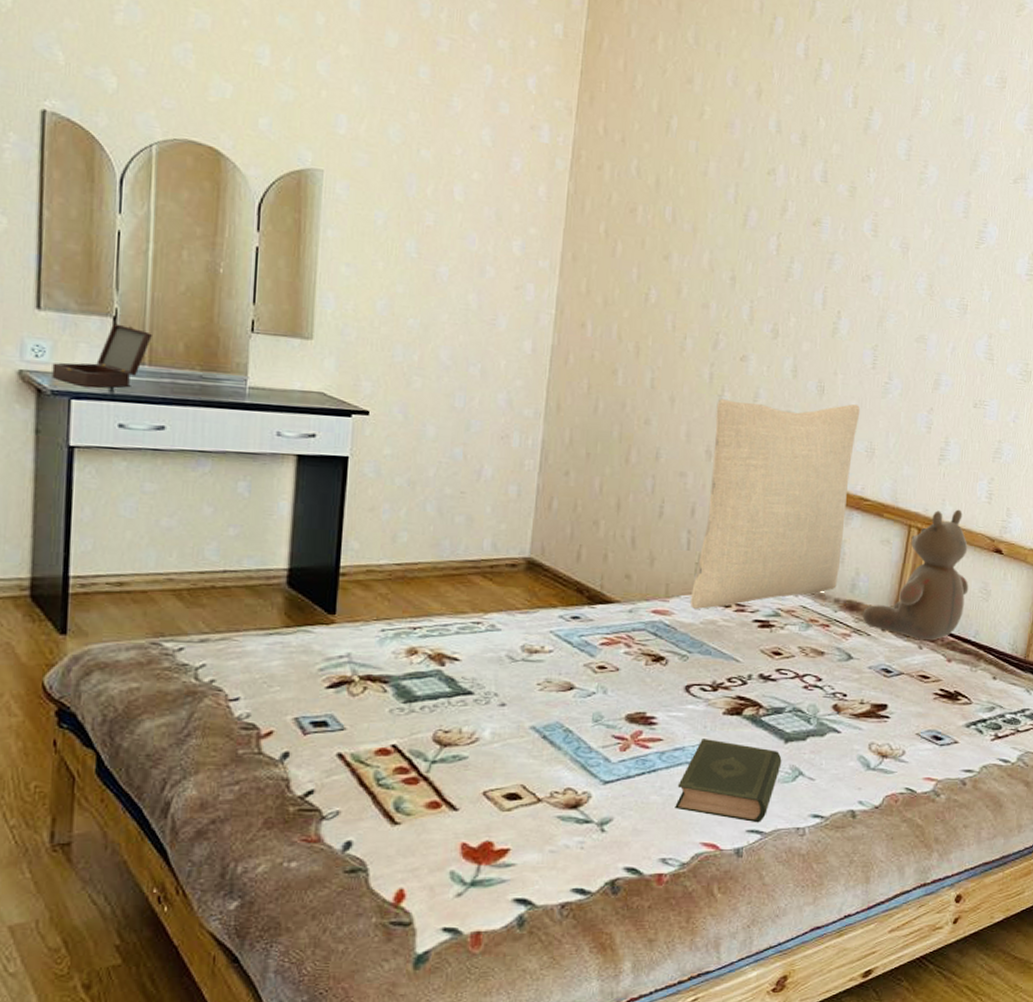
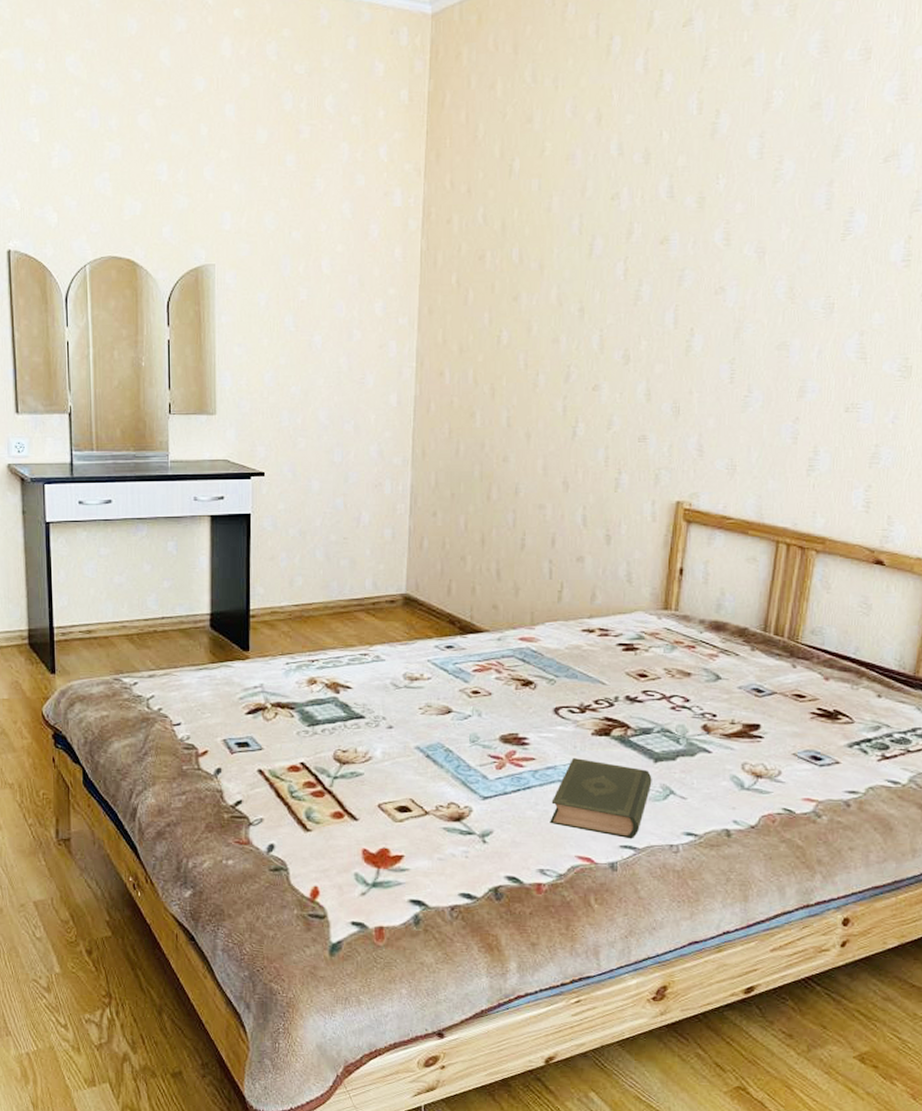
jewelry box: present [52,323,152,388] -> none [30,418,97,474]
pillow: present [691,398,861,609] -> none [555,422,719,635]
teddy bear: present [862,509,969,641] -> none [730,521,846,659]

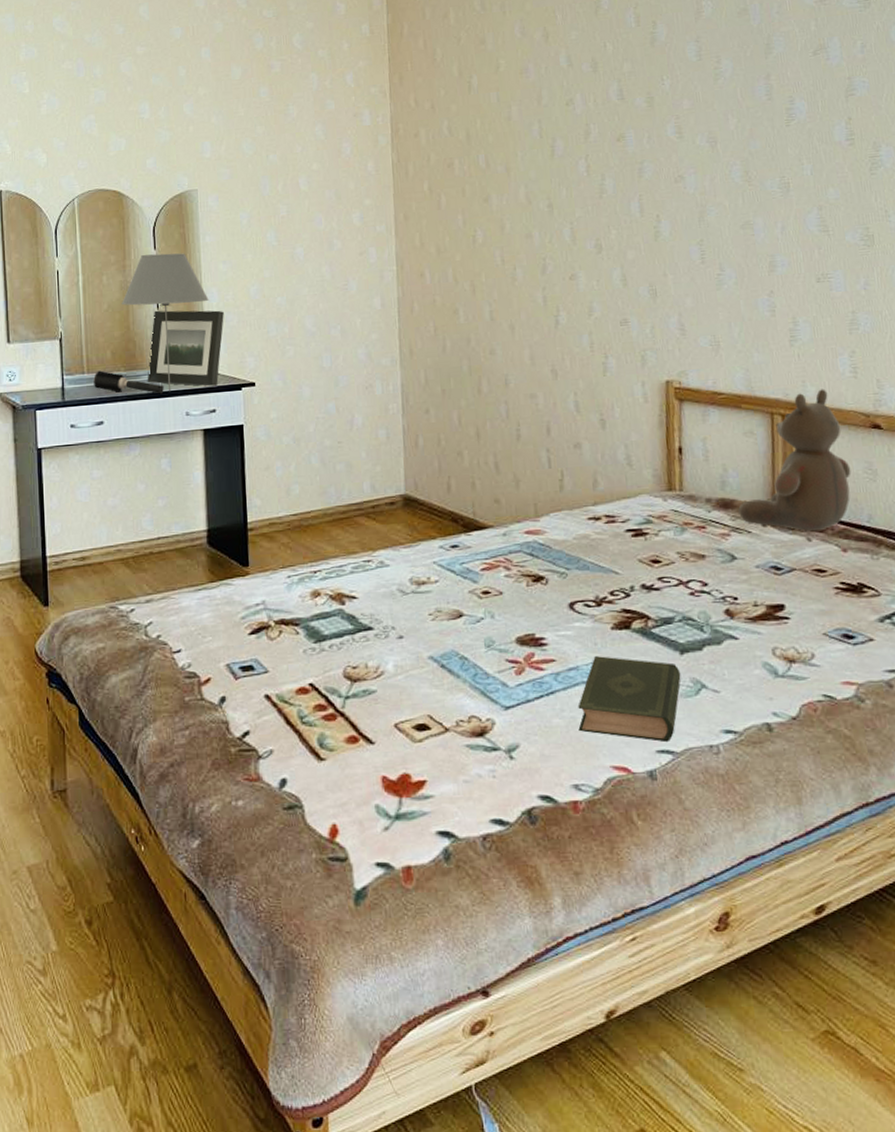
hairbrush: none [102,448,173,477] -> present [93,370,164,394]
table lamp: none [133,330,222,474] -> present [122,253,209,391]
picture frame: none [156,392,236,473] -> present [147,310,224,387]
teddy bear: none [730,521,846,659] -> present [738,389,852,532]

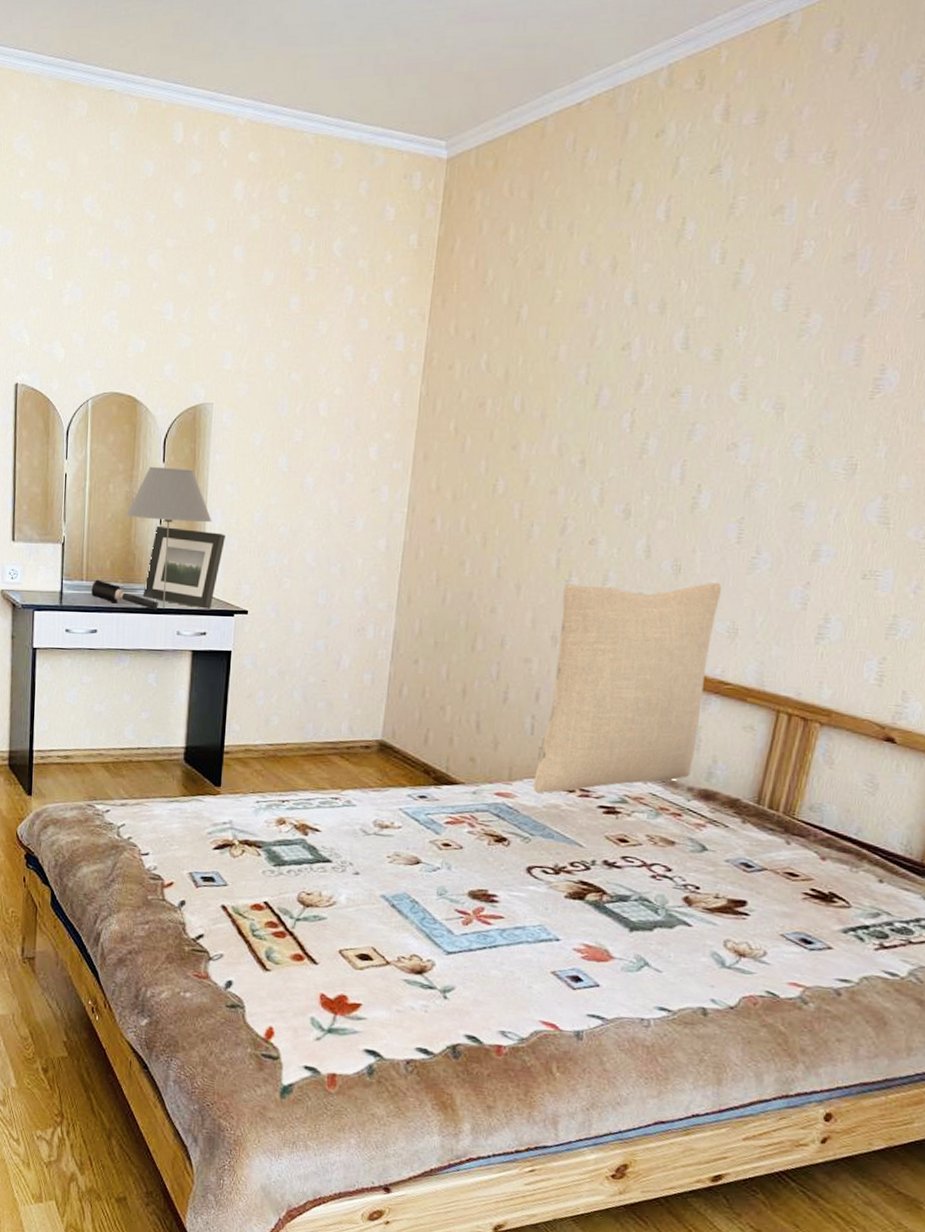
pillow: none [554,301,706,525] -> present [533,583,722,793]
book: present [578,656,681,743] -> none [515,920,626,1009]
teddy bear: present [738,389,852,532] -> none [719,693,851,836]

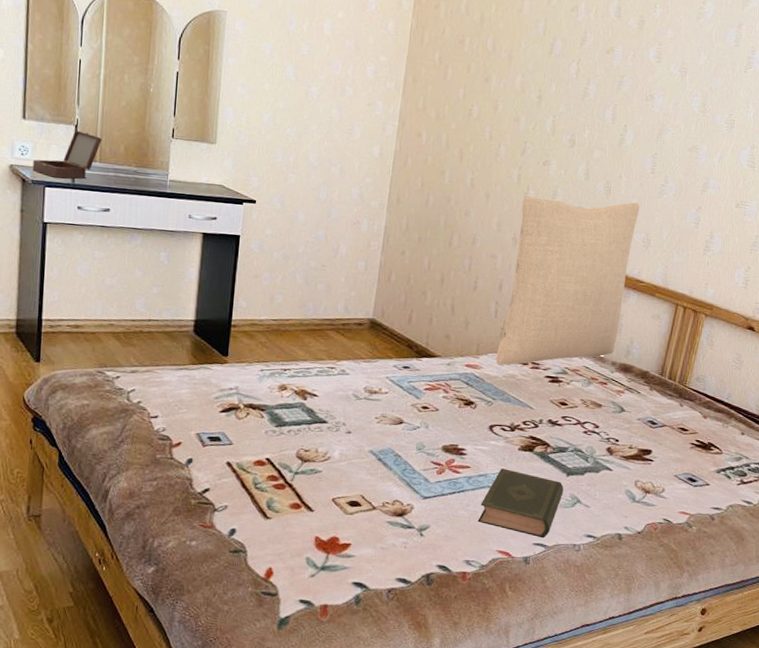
jewelry box: none [22,548,88,602] -> present [32,130,102,179]
hairbrush: present [91,579,158,610] -> none [104,162,171,195]
table lamp: present [126,466,212,608] -> none [140,61,224,193]
picture frame: present [142,527,225,609] -> none [156,118,236,197]
book: none [515,920,626,1009] -> present [478,468,564,538]

